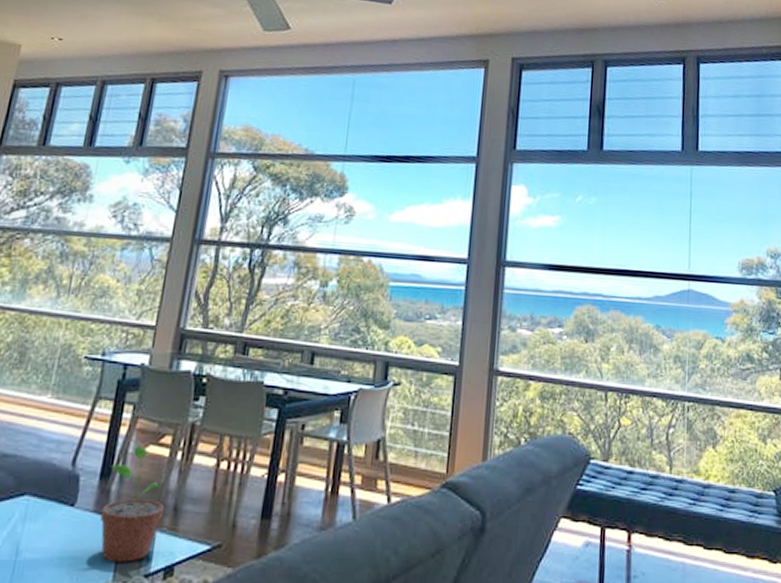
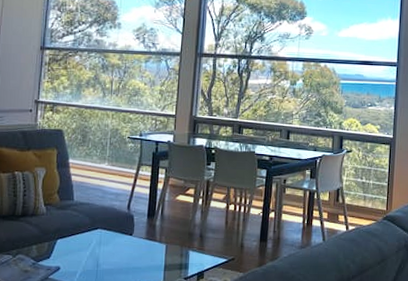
potted plant: present [100,445,165,562] -> none [150,195,194,270]

